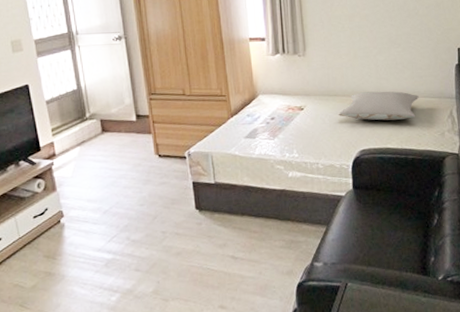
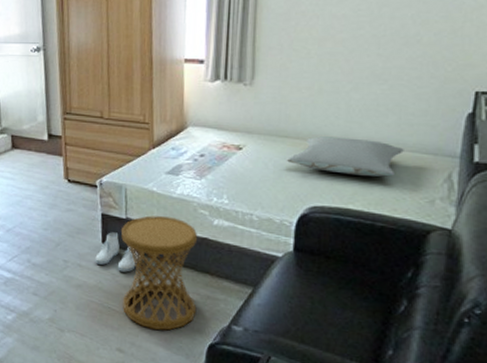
boots: none [191,197,231,233] -> present [95,232,140,273]
side table: none [211,176,284,281] -> present [120,215,198,330]

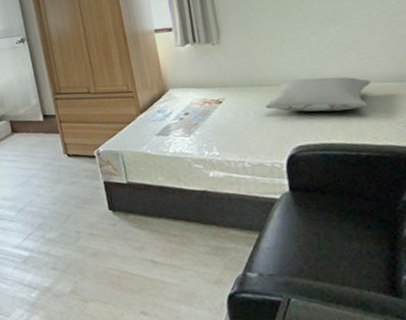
boots: present [95,232,140,273] -> none [105,197,148,235]
side table: present [120,215,198,330] -> none [124,175,210,287]

